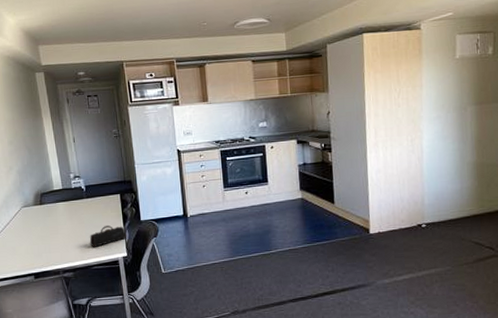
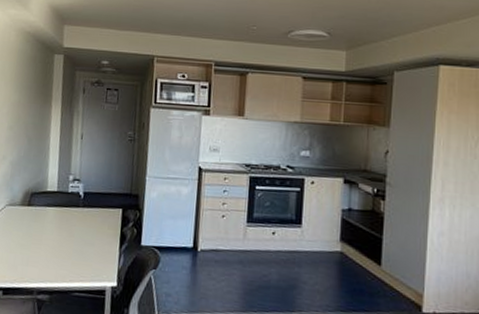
pencil case: present [89,225,127,247] -> none [75,243,122,269]

